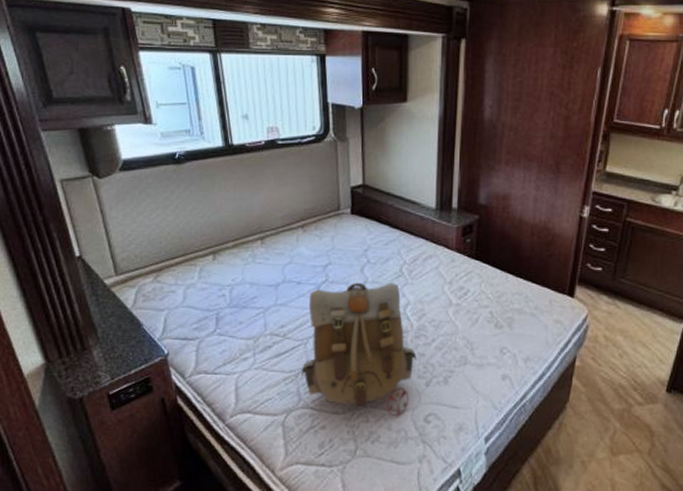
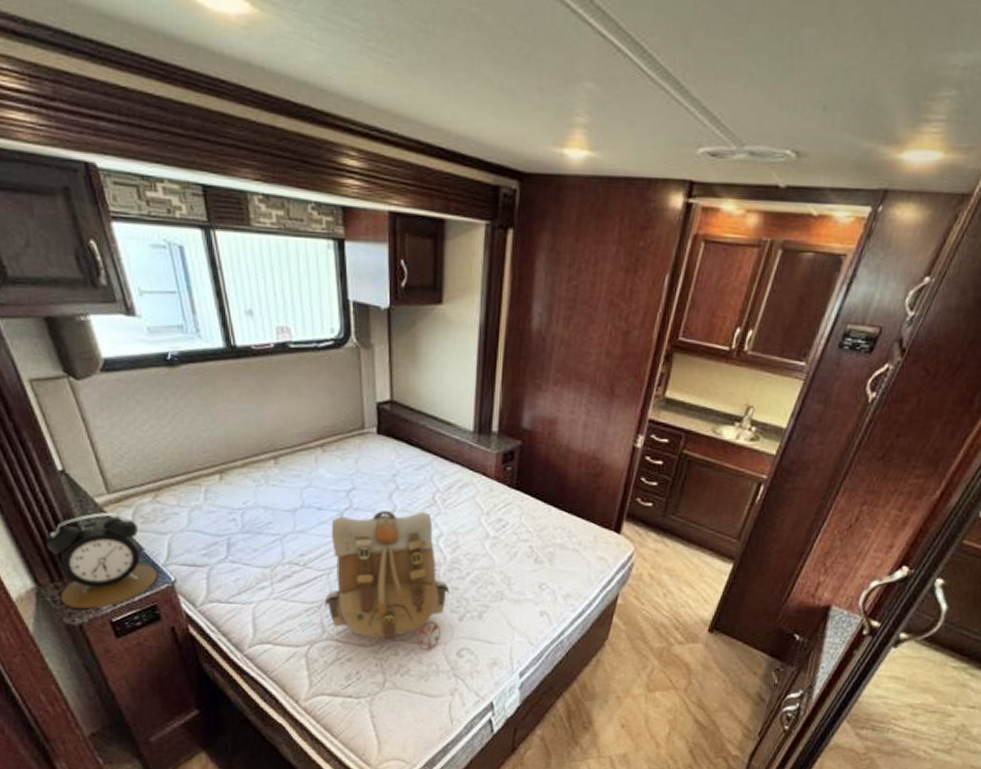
alarm clock: none [59,292,153,383] -> present [46,512,157,610]

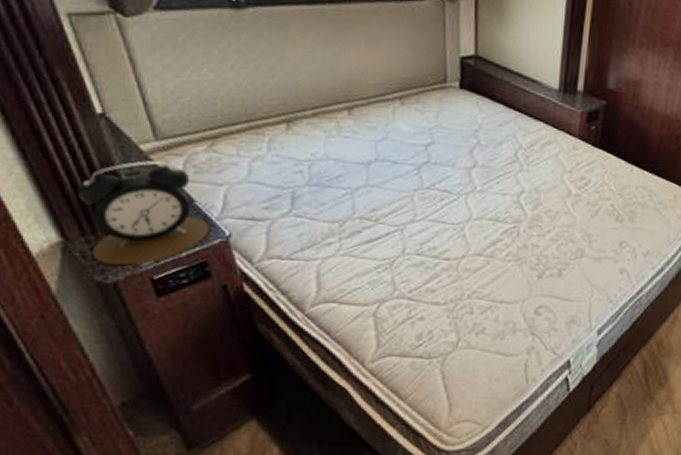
backpack: present [324,511,450,651] -> none [396,166,530,309]

